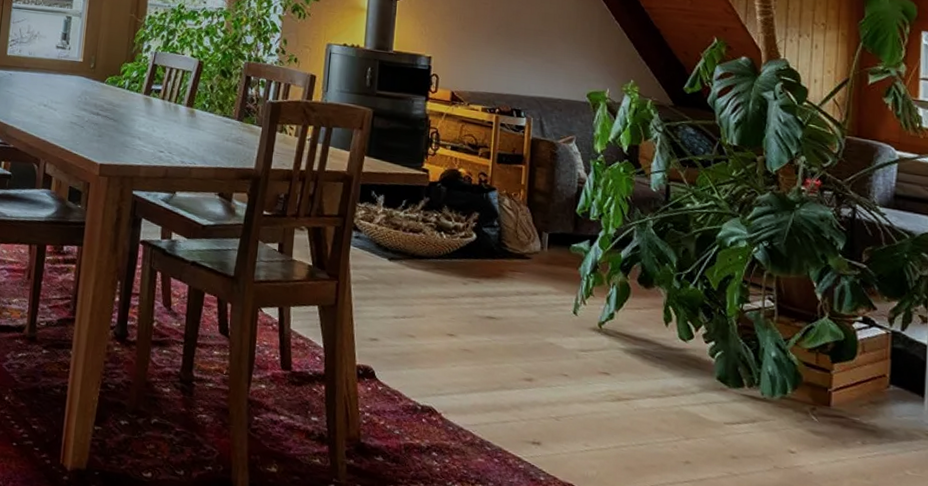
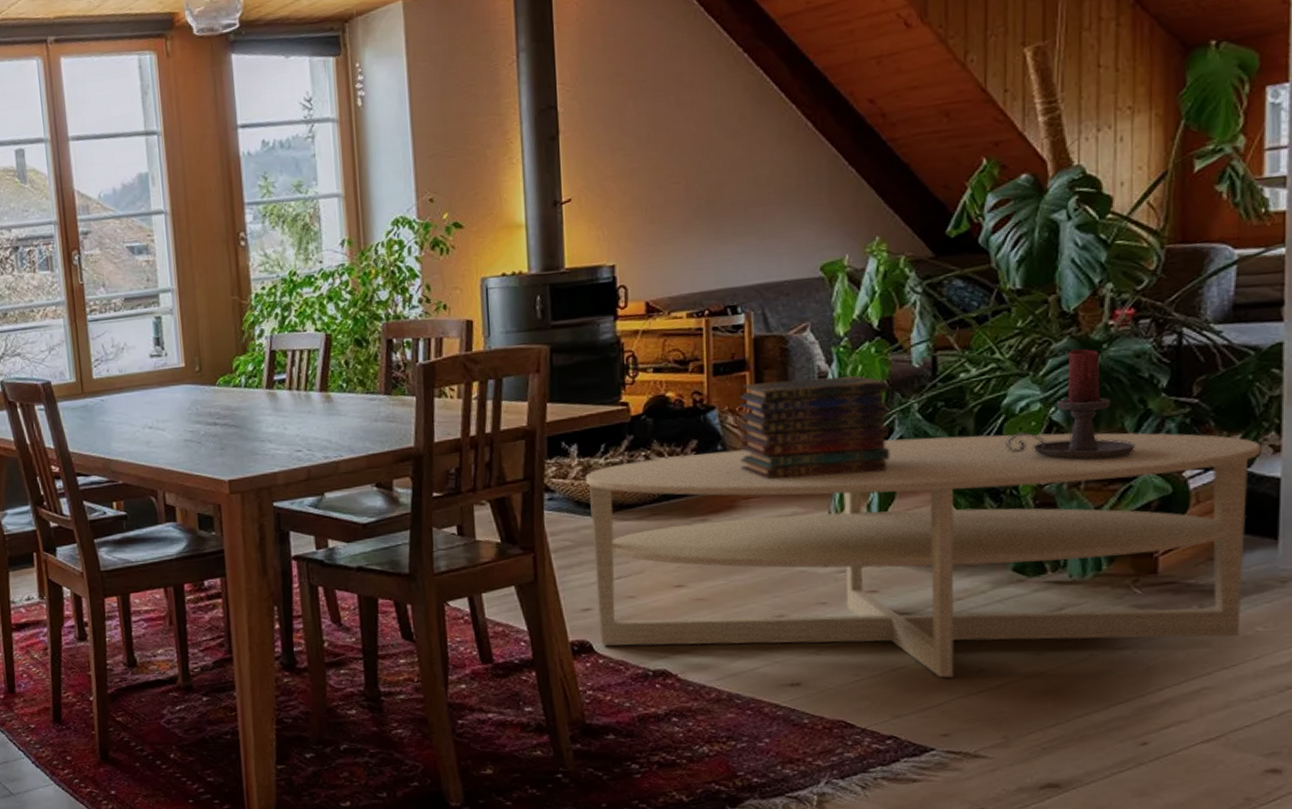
coffee table: none [381,219,913,476] -> present [585,432,1262,678]
book stack: none [510,175,631,273] -> present [739,376,891,479]
candle holder: none [718,203,818,301] -> present [1005,348,1136,460]

